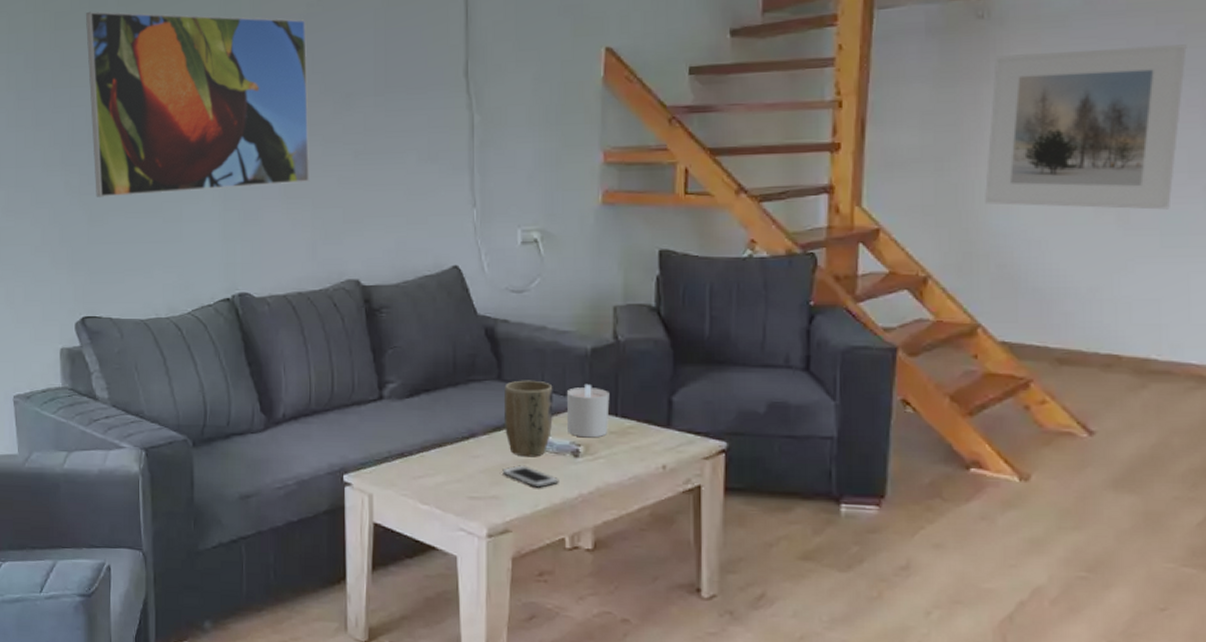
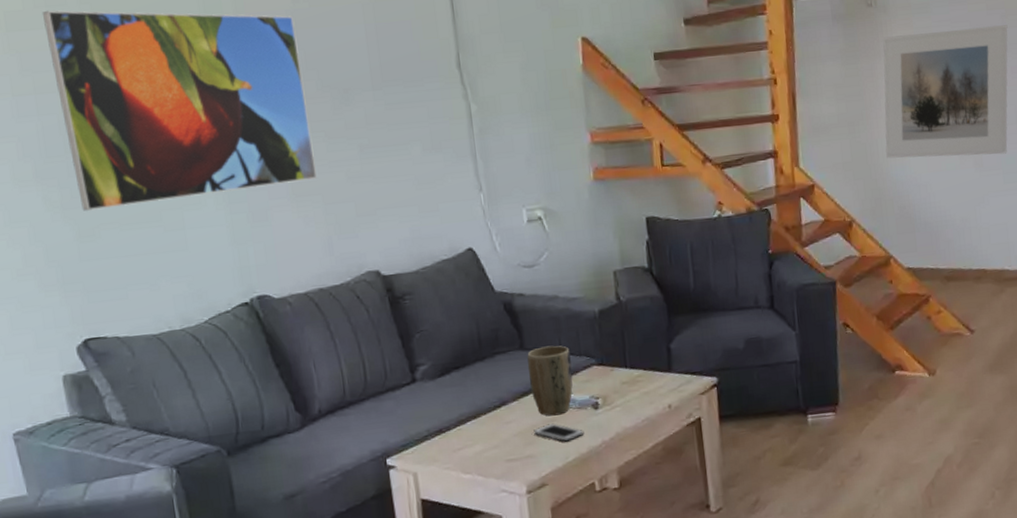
candle: present [566,383,610,438] -> none [581,342,621,391]

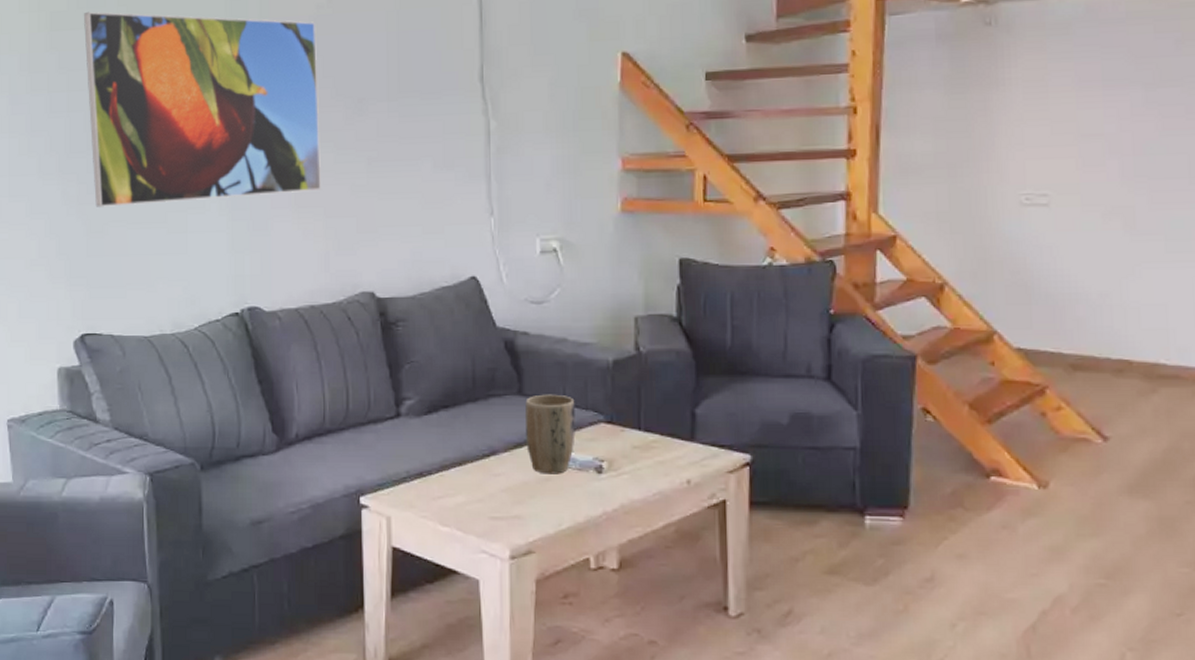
cell phone: present [533,422,584,442] -> none [524,481,583,506]
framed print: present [883,25,1008,159] -> none [997,52,1184,215]

